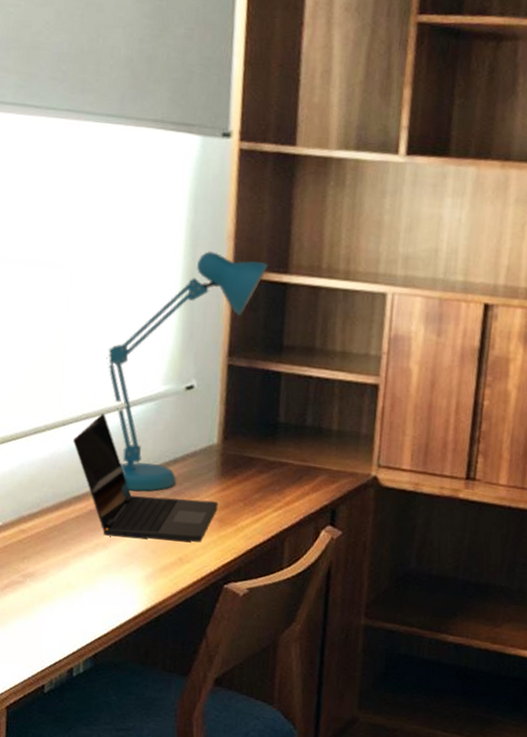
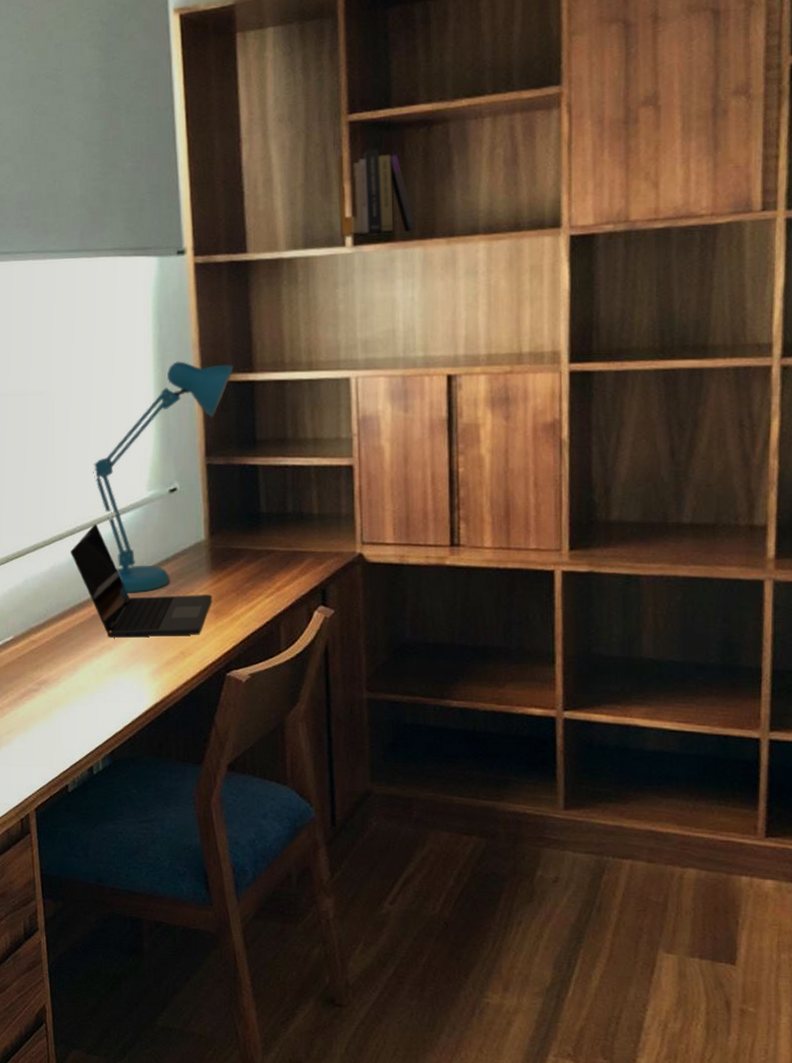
books: none [394,55,473,150] -> present [337,149,417,238]

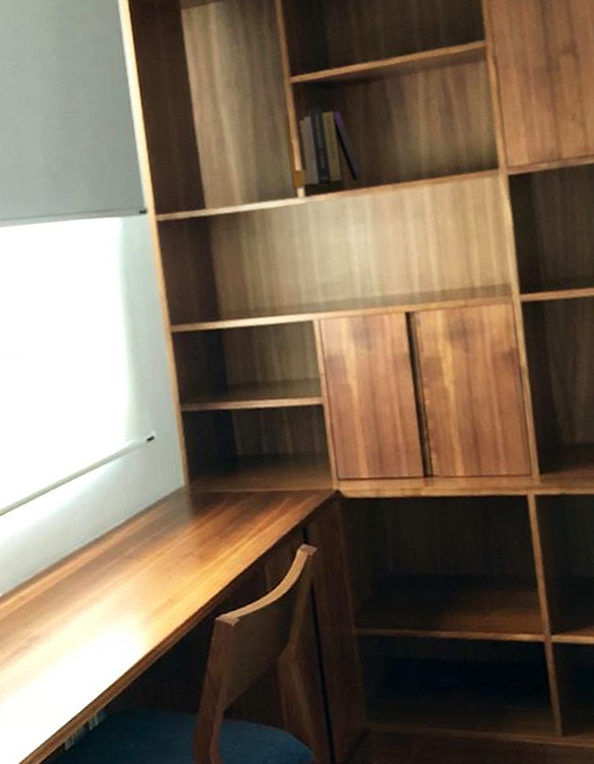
laptop: present [71,523,212,638] -> none [54,476,196,589]
desk lamp: present [93,361,234,593] -> none [71,314,201,543]

